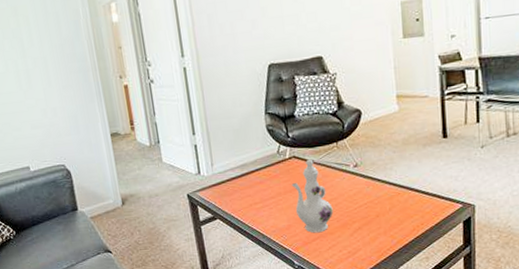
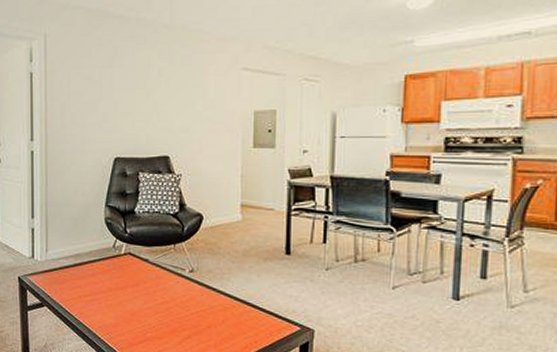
ewer: present [291,159,333,233] -> none [123,258,163,336]

